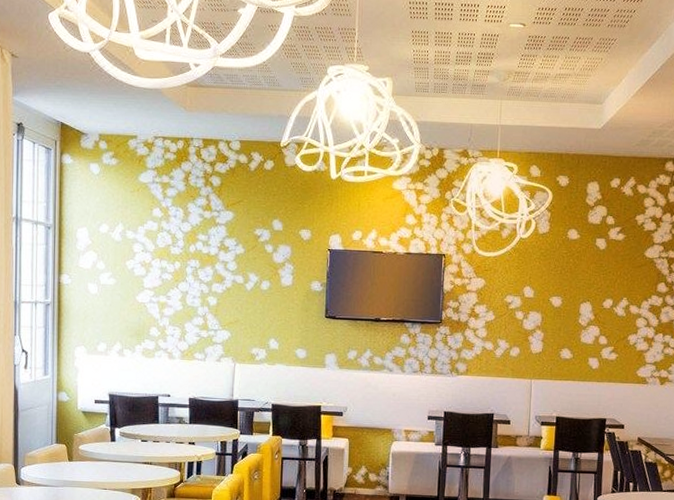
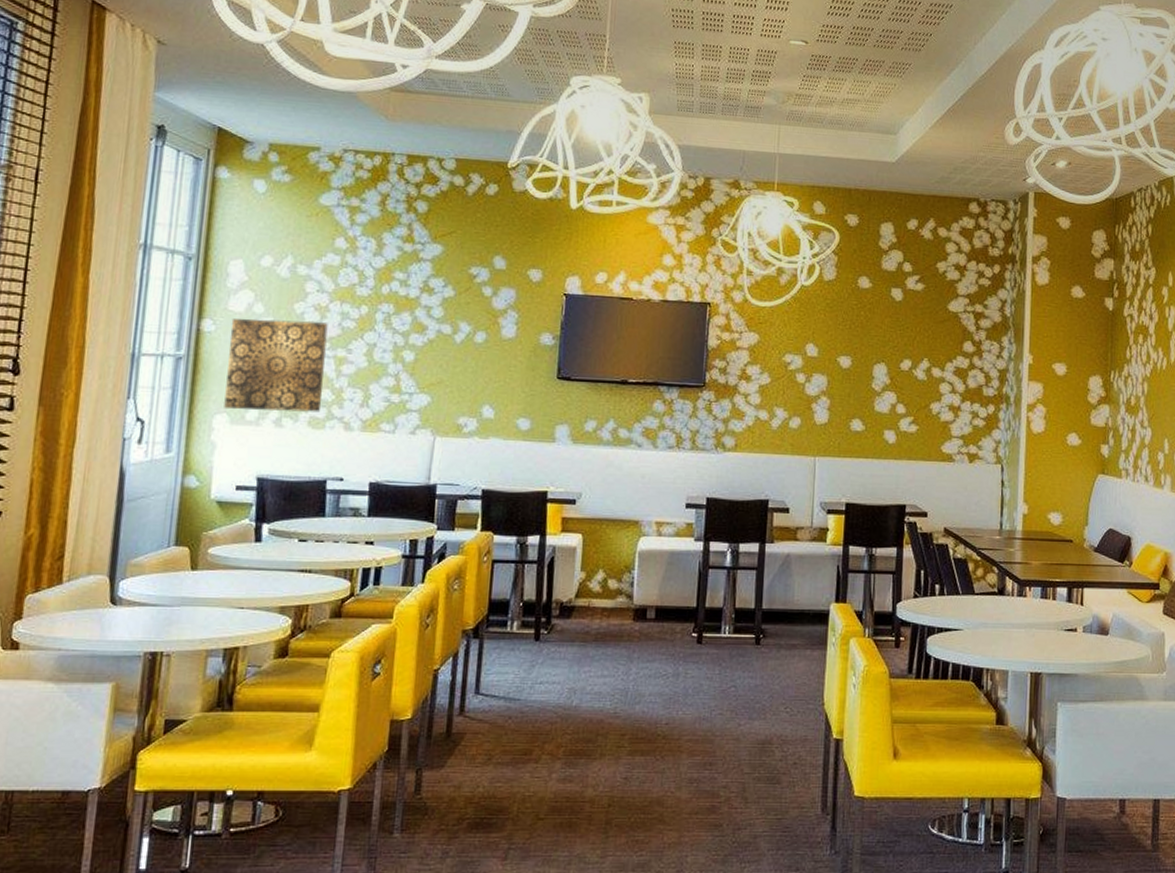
wall art: none [82,273,152,345] -> present [224,318,328,412]

